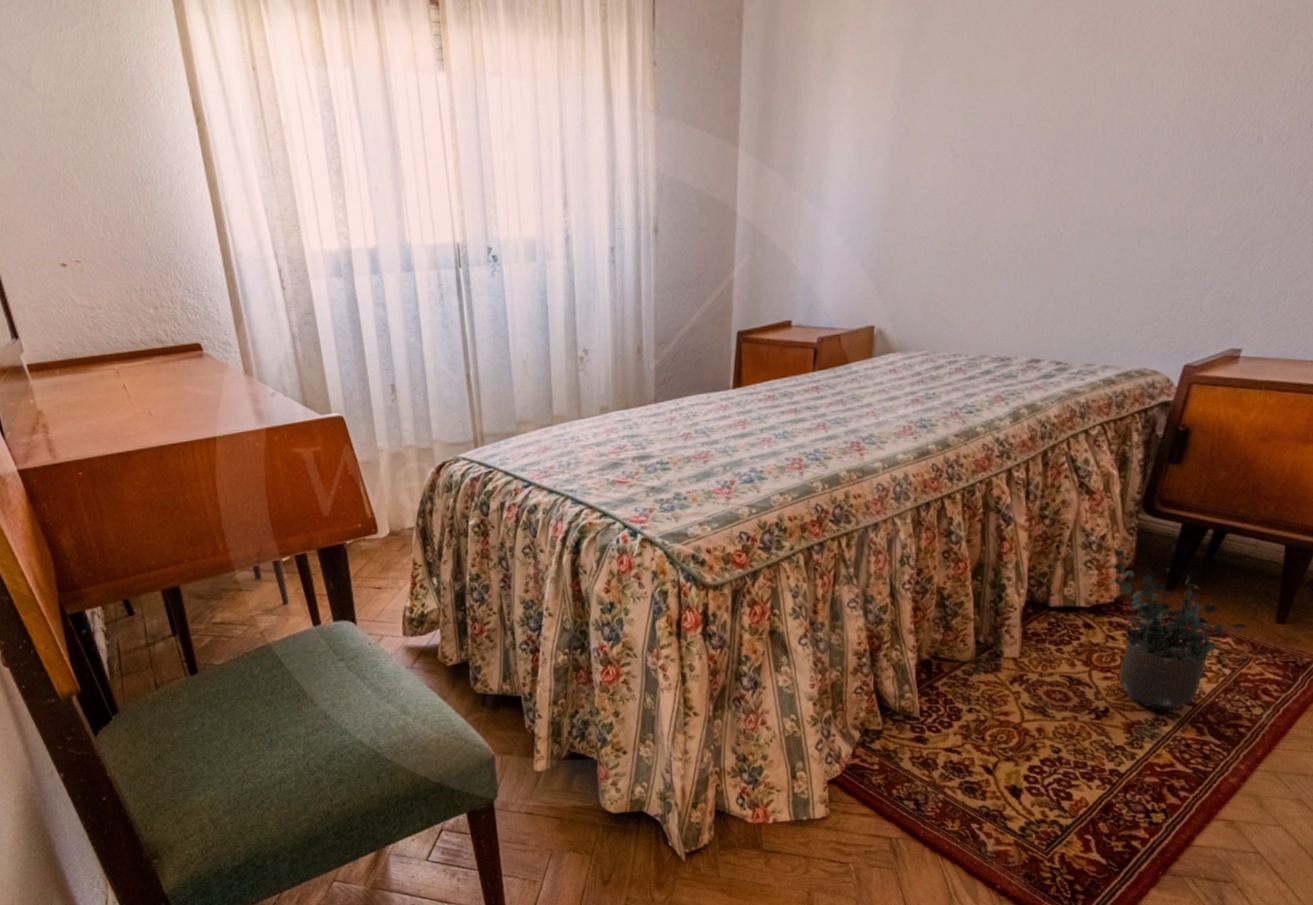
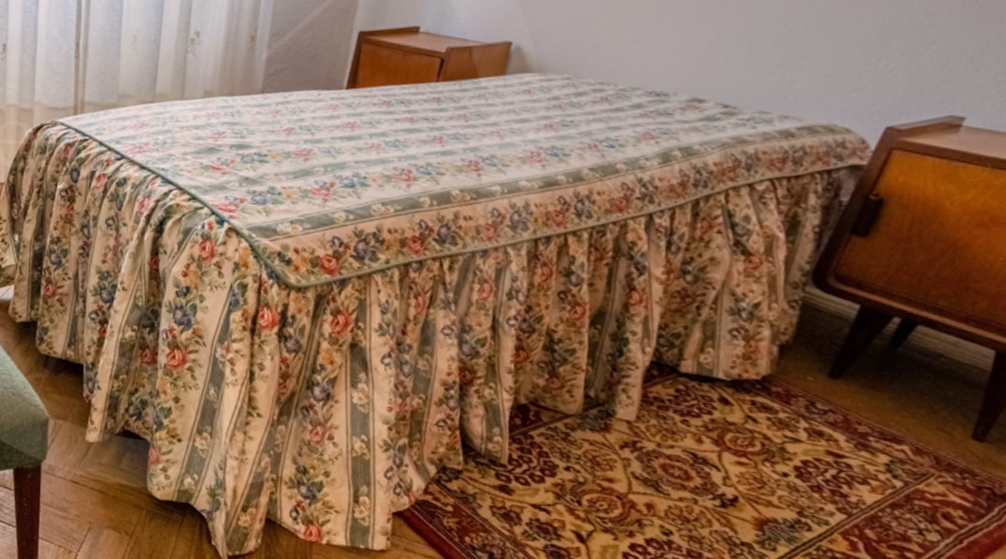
potted plant: present [1113,549,1249,711] -> none [755,321,934,515]

